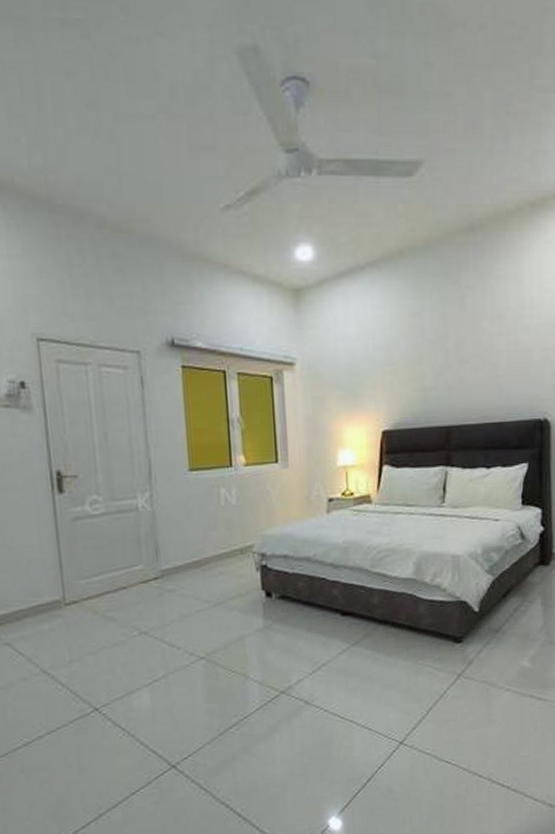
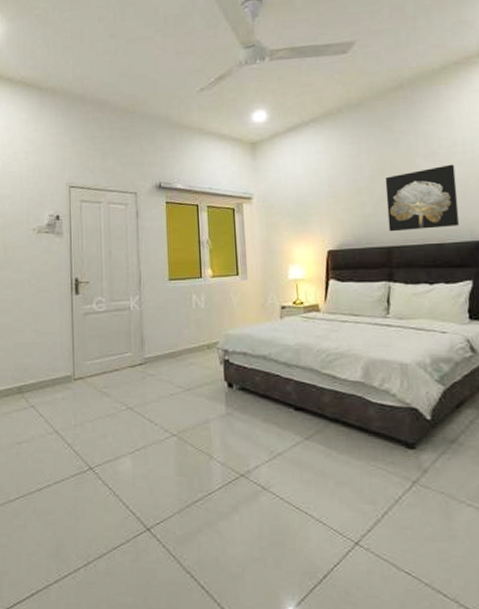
wall art: none [448,330,521,409] -> present [385,164,460,232]

